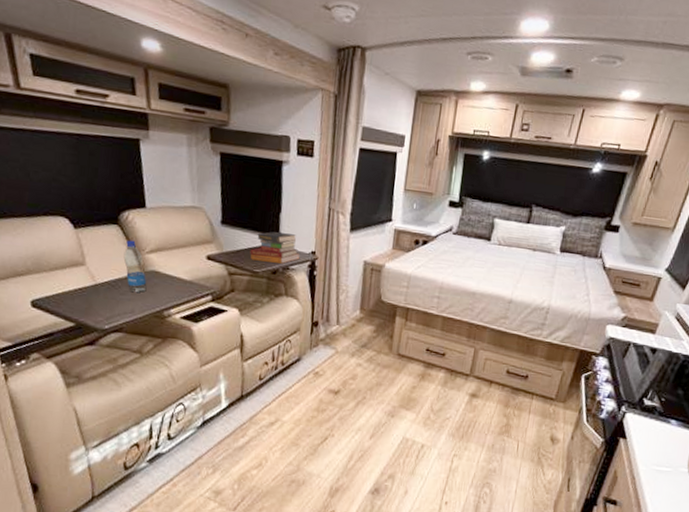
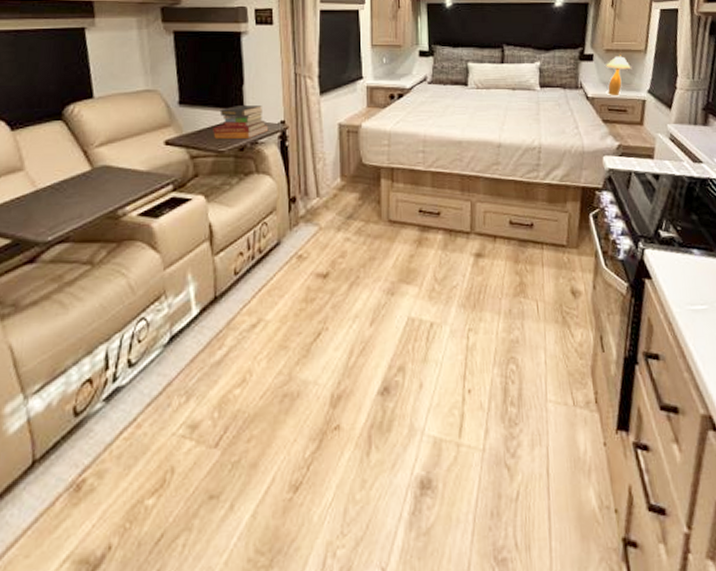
bottle: present [123,240,147,293] -> none [69,135,97,194]
table lamp: none [625,228,655,270] -> present [605,54,631,96]

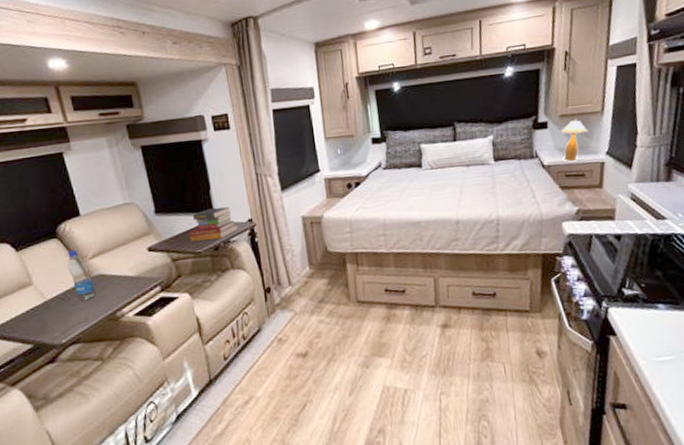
bottle: none [69,135,97,194] -> present [67,250,96,301]

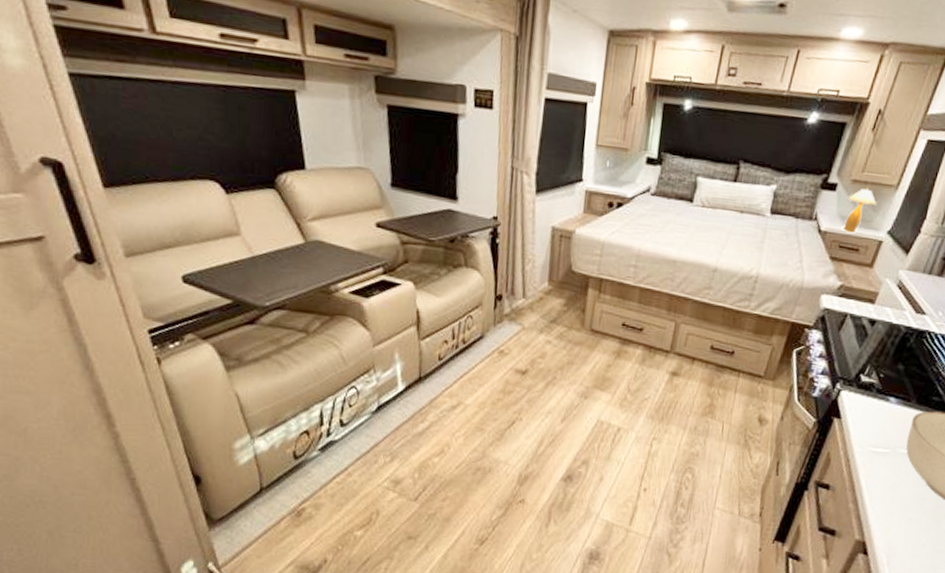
bottle: present [67,250,96,301] -> none [283,206,311,266]
books: present [188,207,239,242] -> none [424,195,481,231]

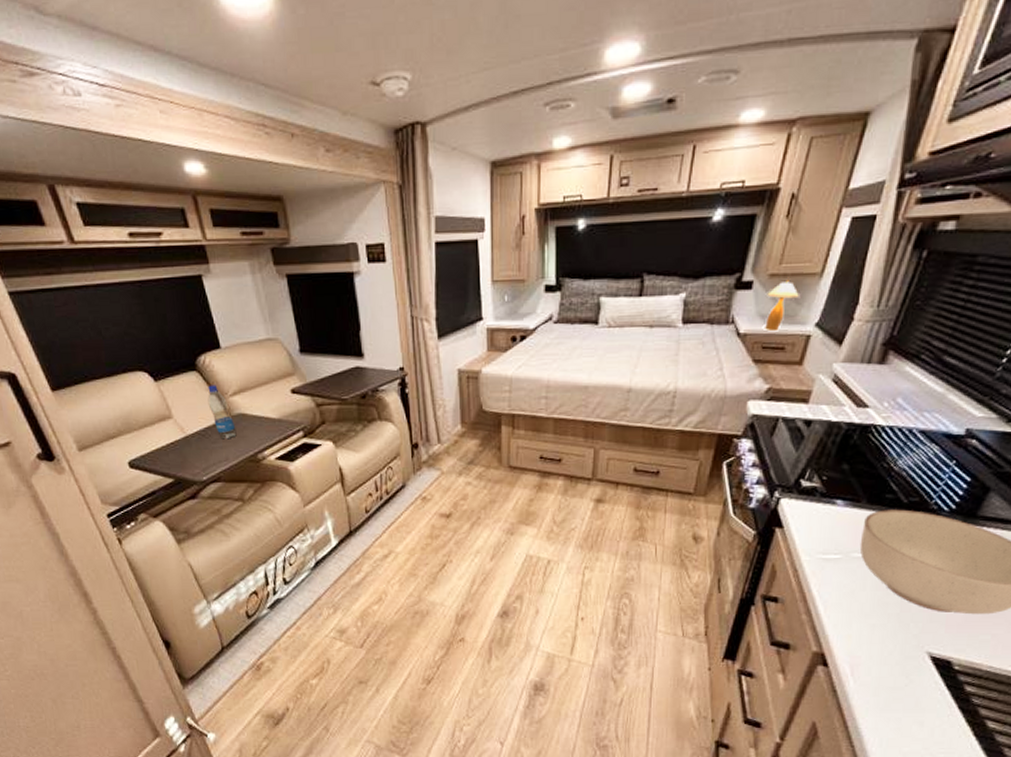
bottle: none [283,206,311,266] -> present [207,385,237,440]

